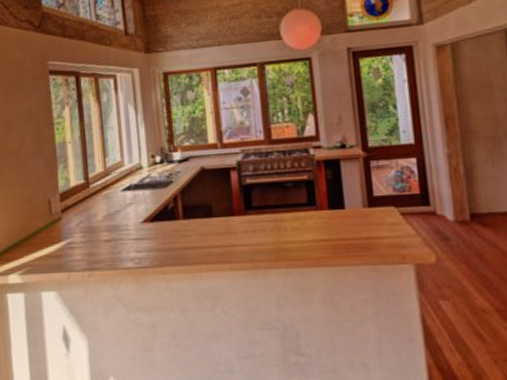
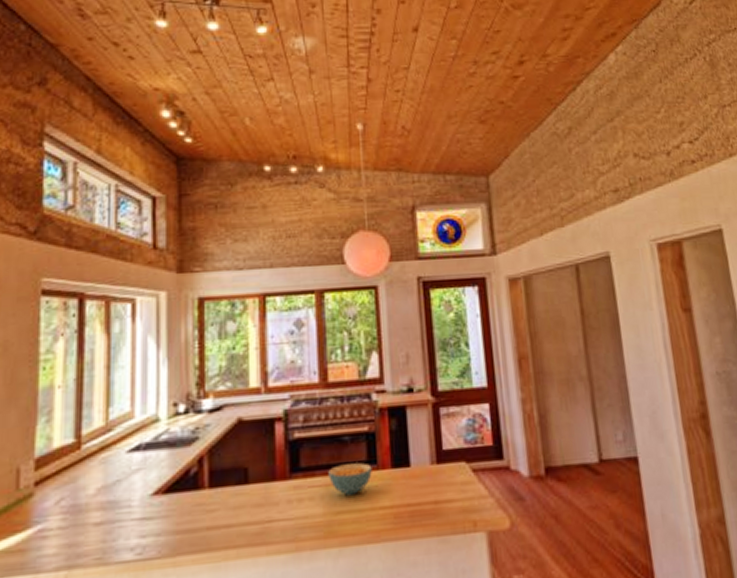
cereal bowl: none [275,204,312,229] -> present [328,462,372,496]

